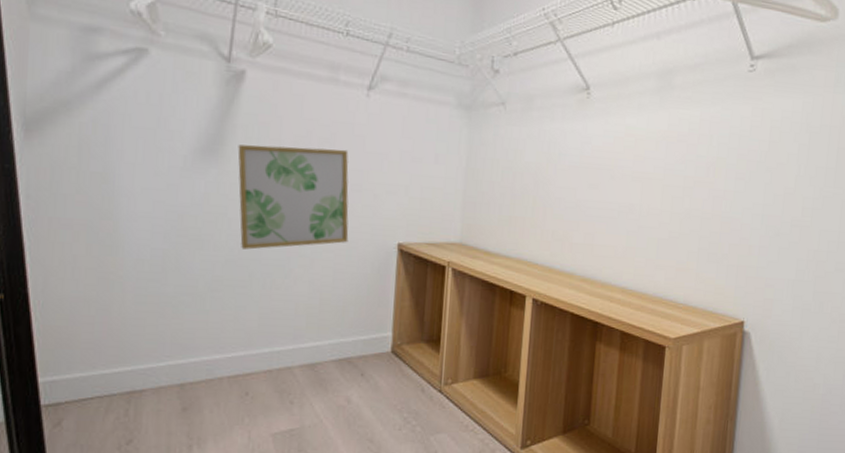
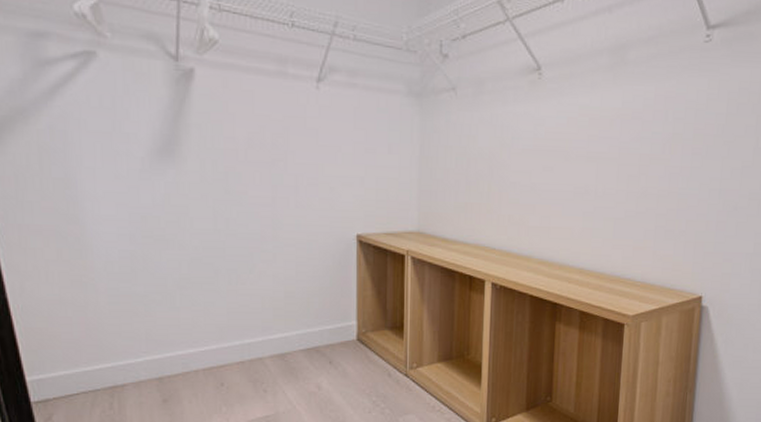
wall art: present [237,144,349,250] -> none [193,143,308,247]

